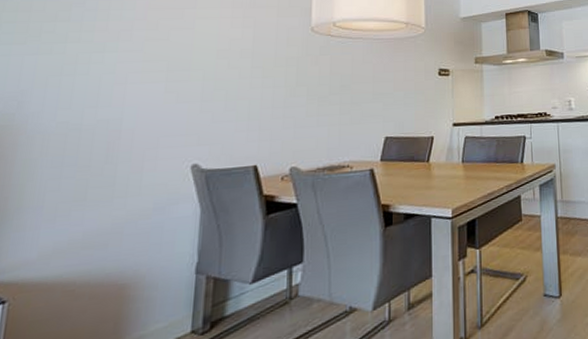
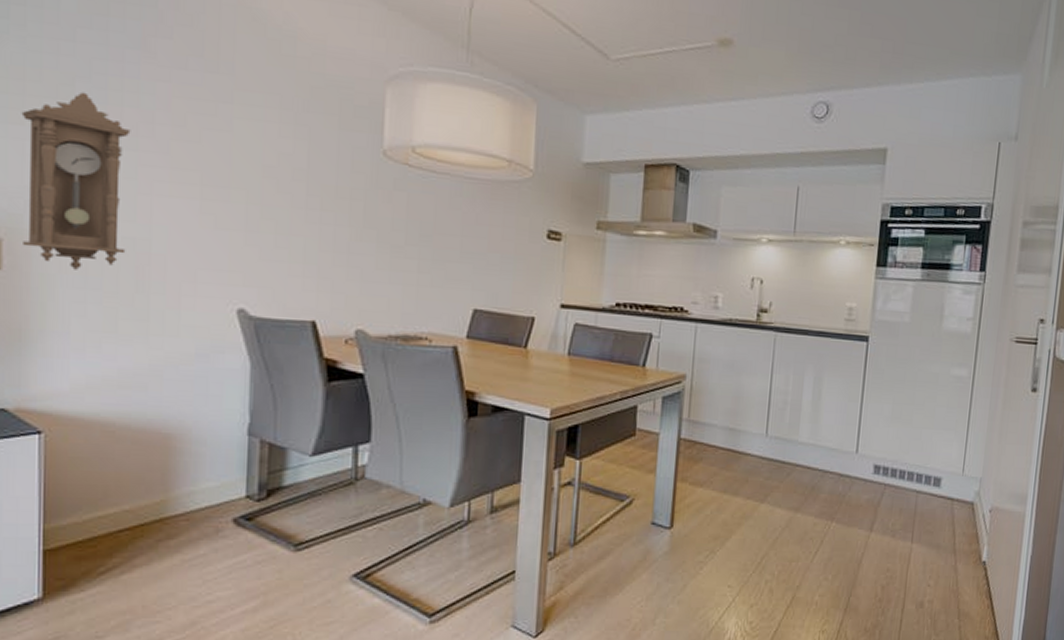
pendulum clock: none [12,14,113,152] -> present [21,92,131,270]

